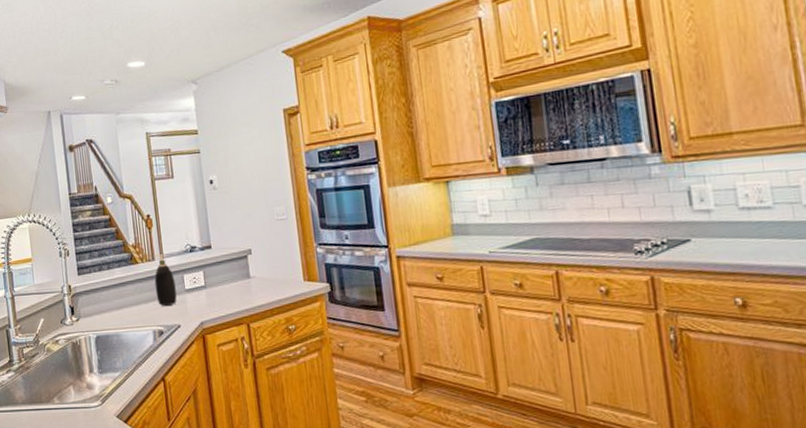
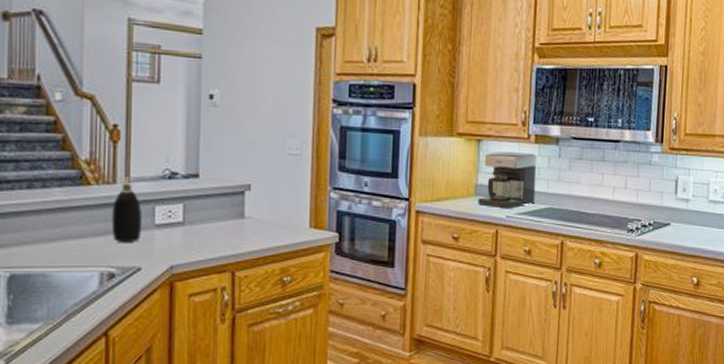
coffee maker: none [455,186,518,245] -> present [478,152,536,209]

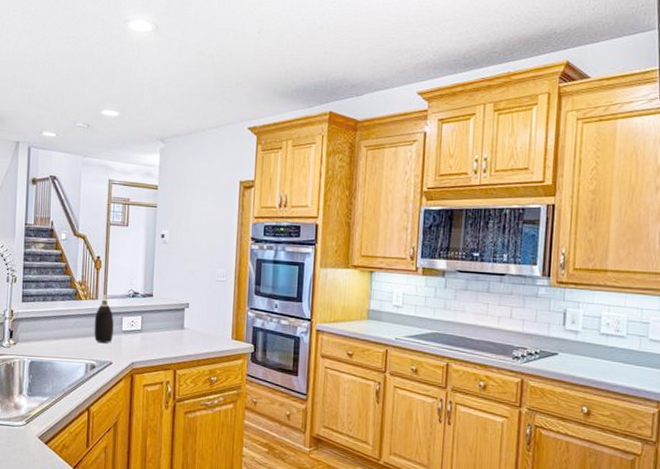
coffee maker: present [478,152,536,209] -> none [370,282,423,332]

